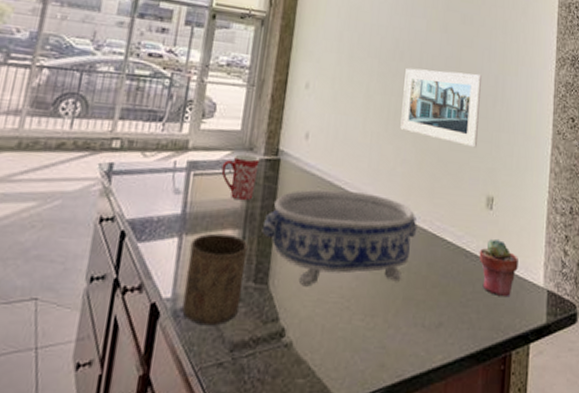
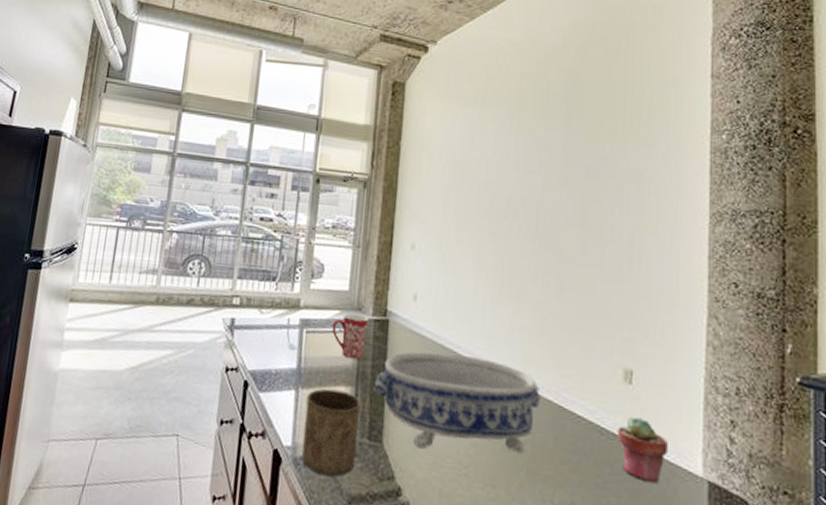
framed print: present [400,68,481,148] -> none [516,227,612,315]

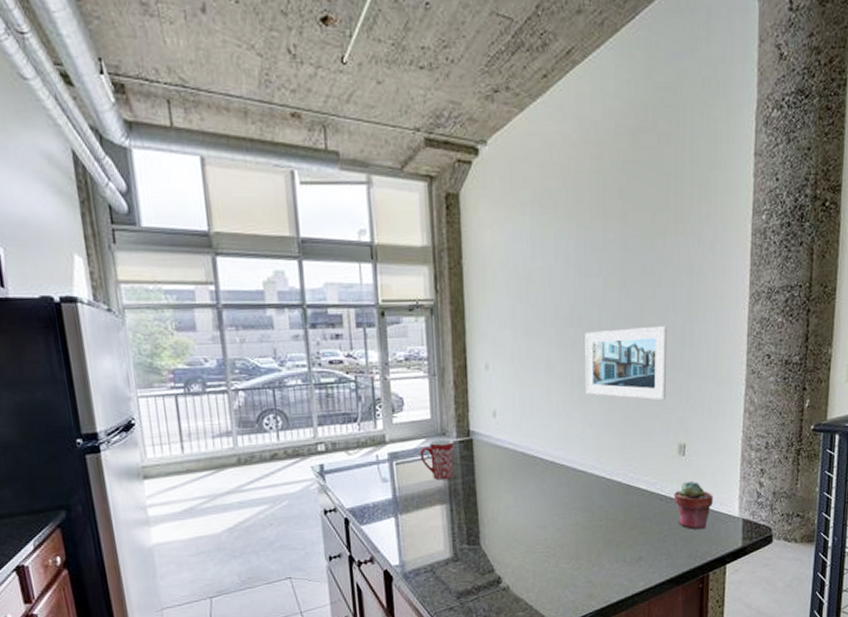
cup: present [301,388,361,477] -> none [406,509,459,582]
decorative bowl: present [373,351,541,454] -> none [466,457,611,543]
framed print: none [516,227,612,315] -> present [585,326,667,401]

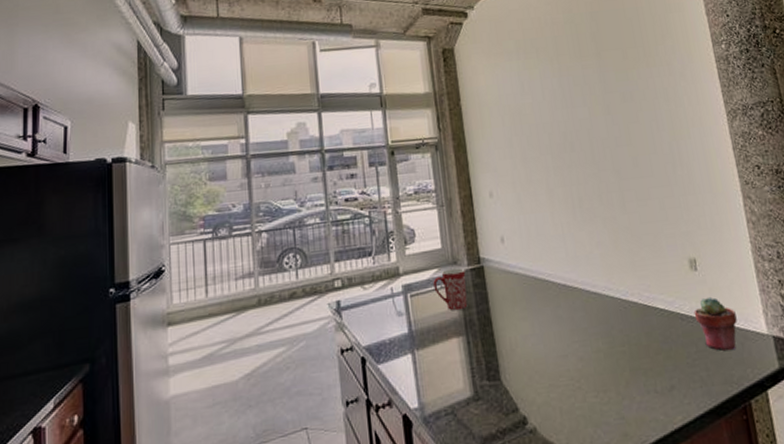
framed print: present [585,326,667,401] -> none [579,146,667,216]

